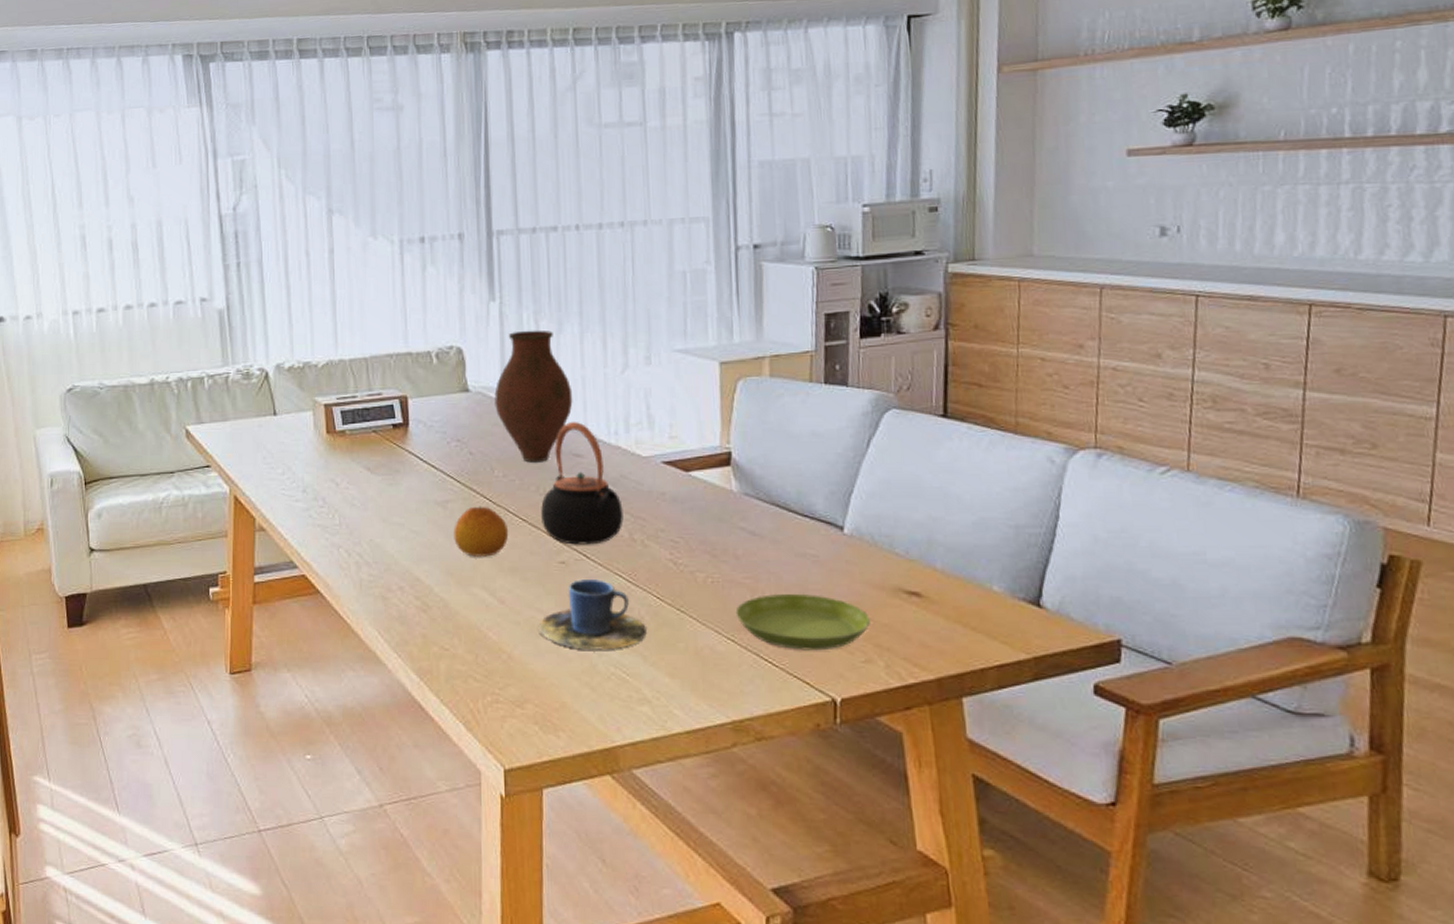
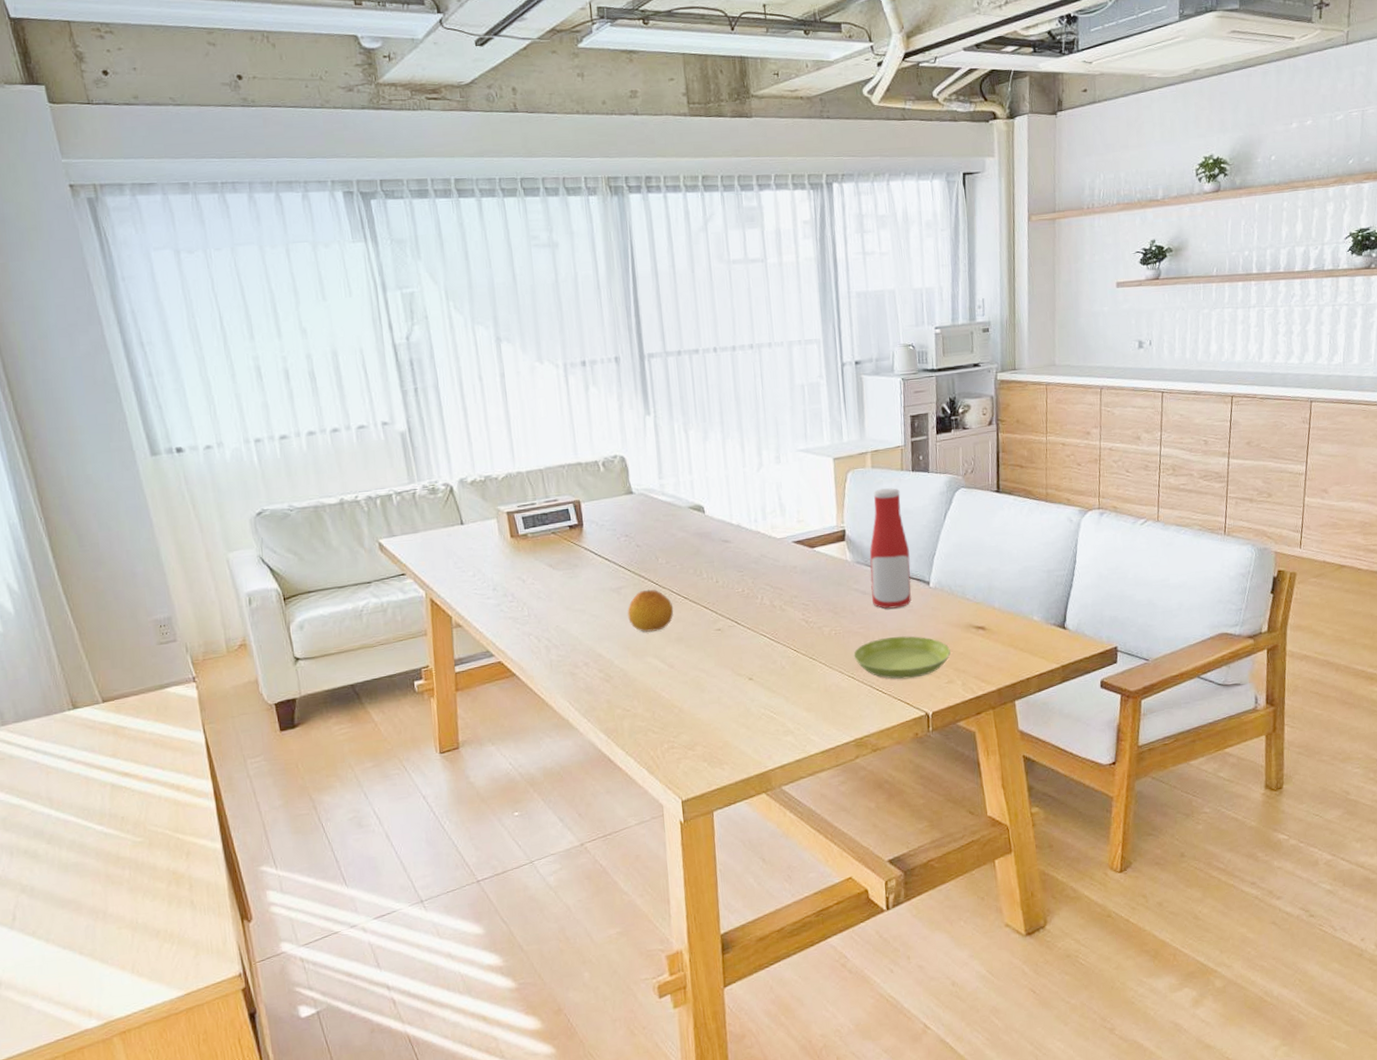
vase: present [494,330,573,463] -> none [654,438,720,550]
cup: present [538,580,647,650] -> none [702,640,788,698]
teapot: present [541,422,624,545] -> none [699,514,765,615]
bottle: none [762,402,818,557] -> present [869,488,911,609]

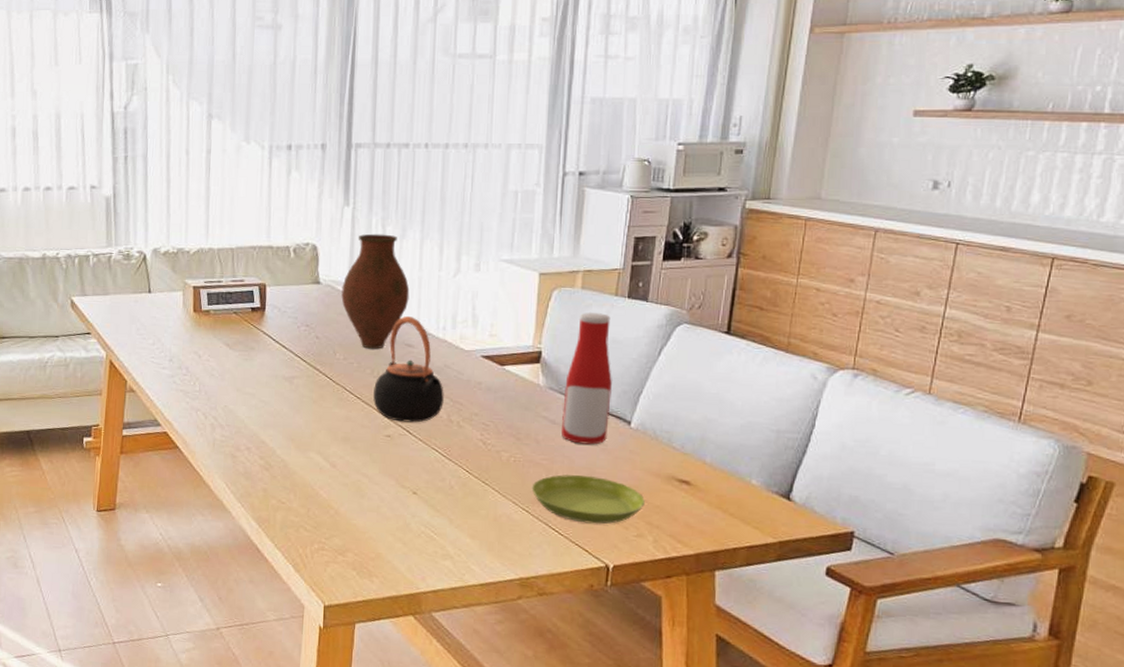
fruit: present [627,589,674,632] -> none [297,383,345,427]
vase: none [654,438,720,550] -> present [341,233,410,349]
teapot: none [699,514,765,615] -> present [373,316,444,423]

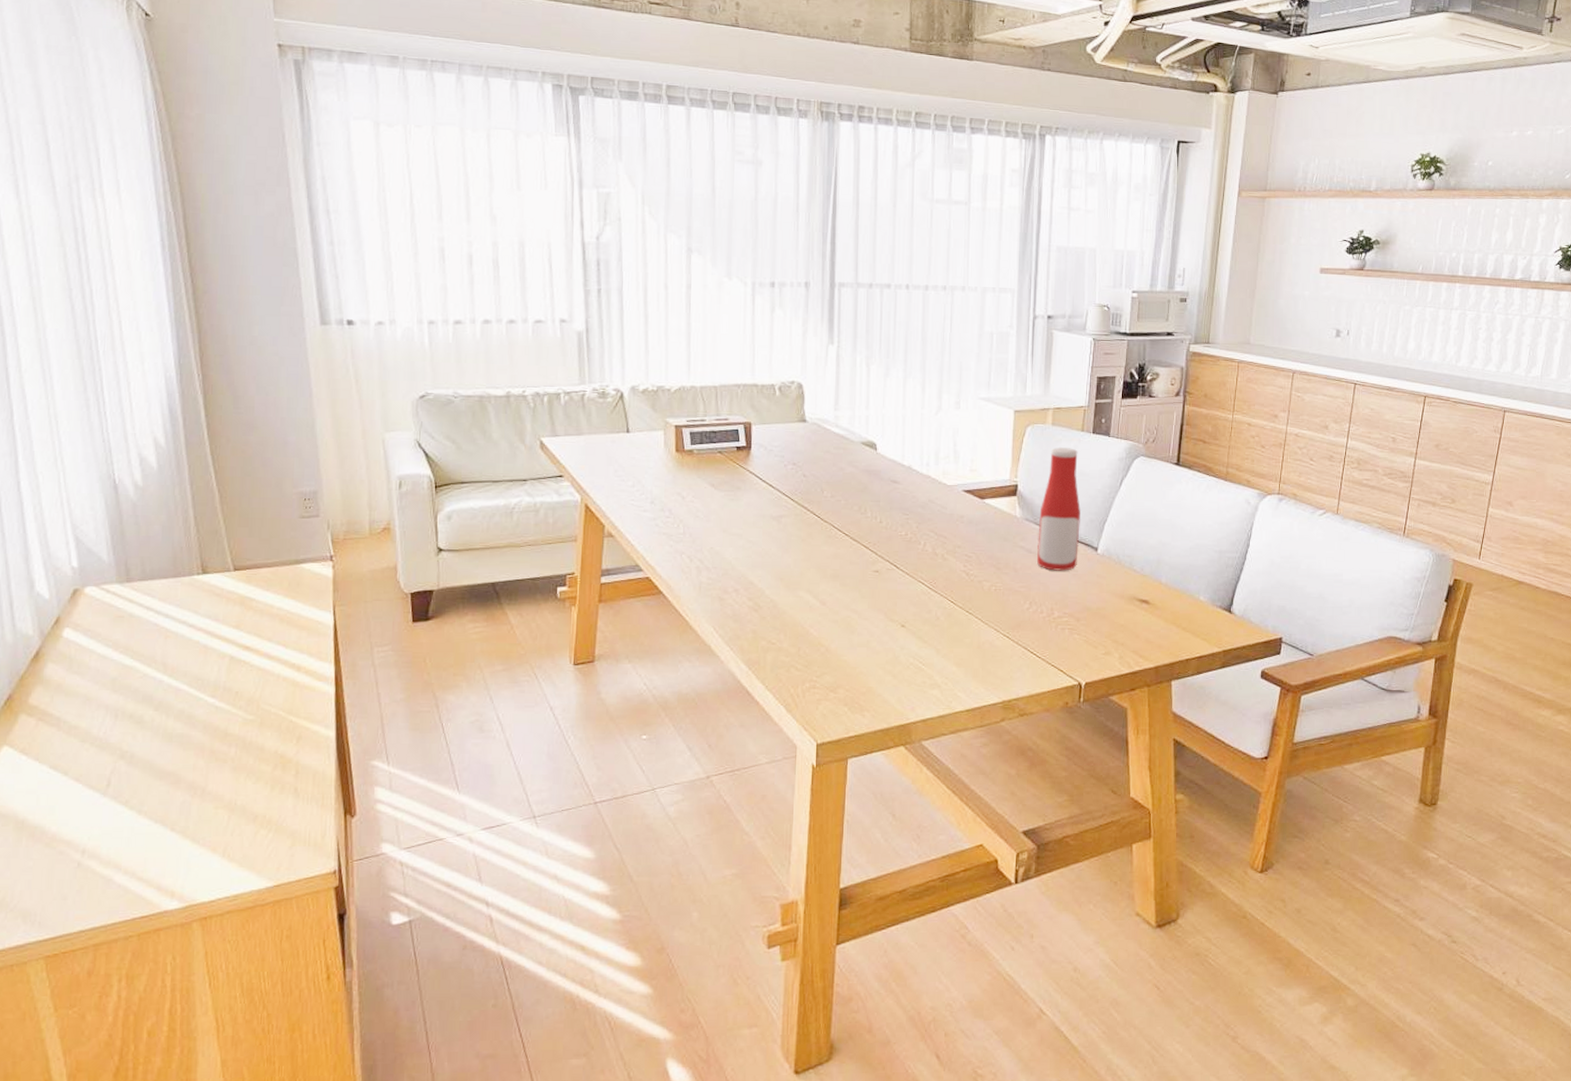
vase: present [341,233,410,349] -> none [828,372,894,486]
teapot: present [373,316,444,423] -> none [861,453,929,557]
saucer: present [531,474,645,524] -> none [1011,600,1111,645]

